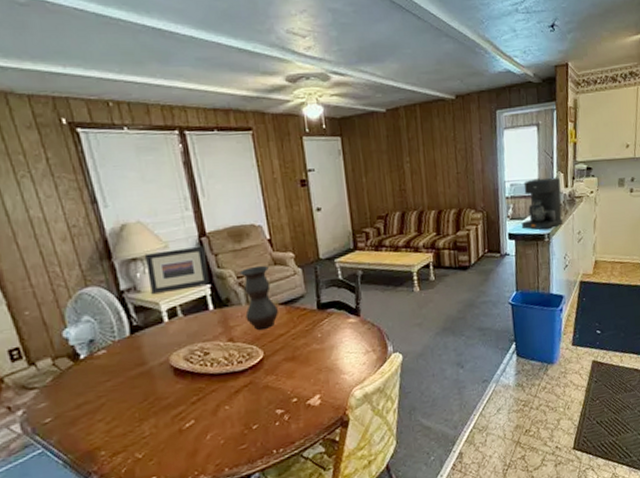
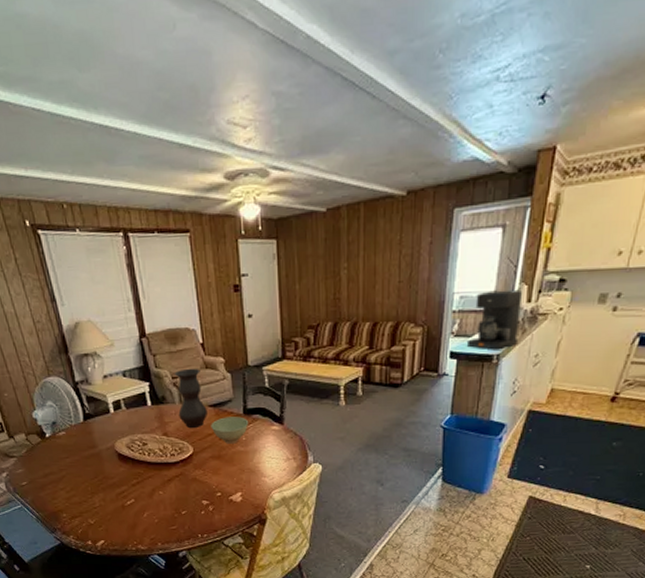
picture frame: present [145,245,210,294] -> none [95,346,149,387]
bowl: none [282,312,324,343] -> present [211,416,249,444]

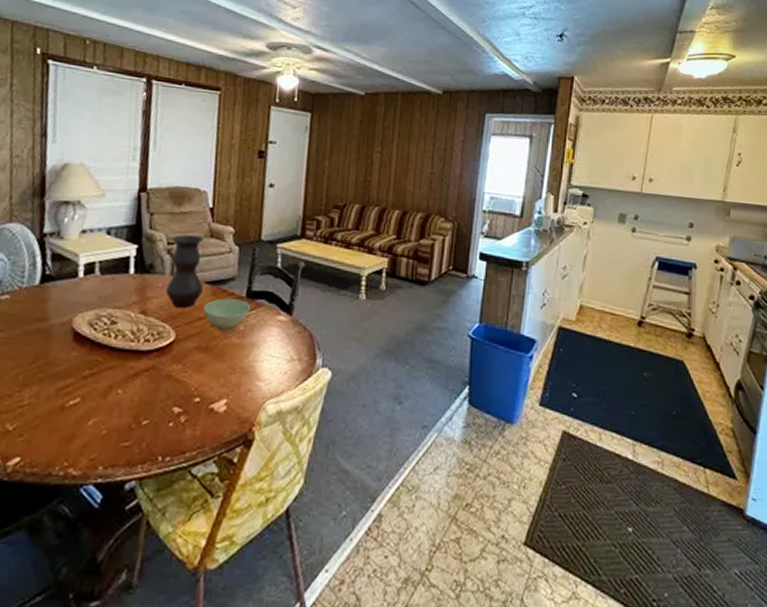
coffee maker: present [468,289,522,350] -> none [497,195,549,257]

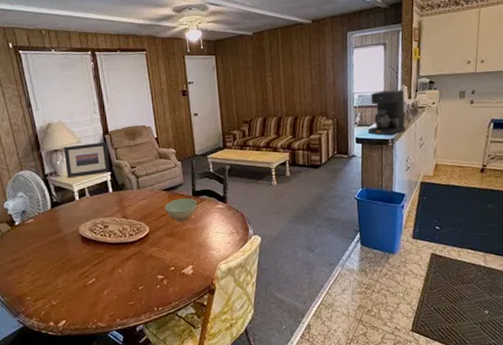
picture frame: none [74,199,142,246] -> present [64,141,110,178]
vase: present [165,234,204,308] -> none [133,158,162,210]
coffee maker: none [497,195,549,257] -> present [368,89,405,136]

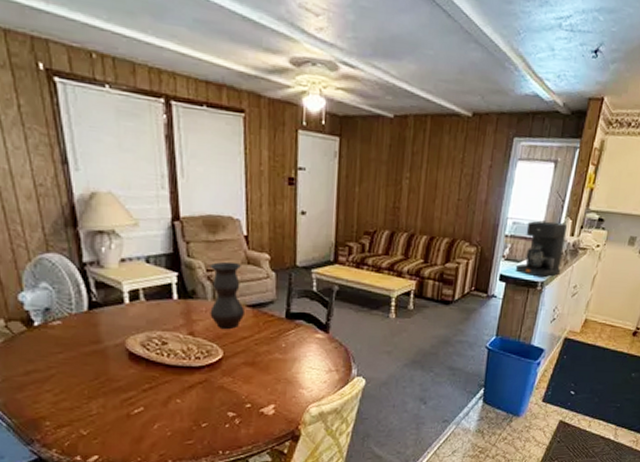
picture frame: present [64,141,110,178] -> none [113,228,178,273]
vase: none [133,158,162,210] -> present [209,261,244,329]
bowl: present [164,198,198,223] -> none [247,319,291,350]

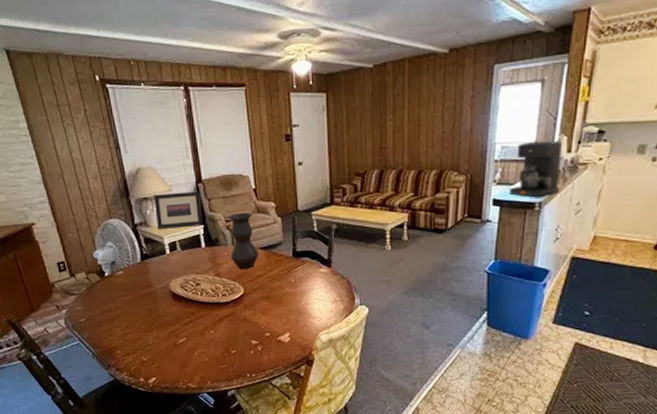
picture frame: none [113,228,178,273] -> present [154,190,203,229]

